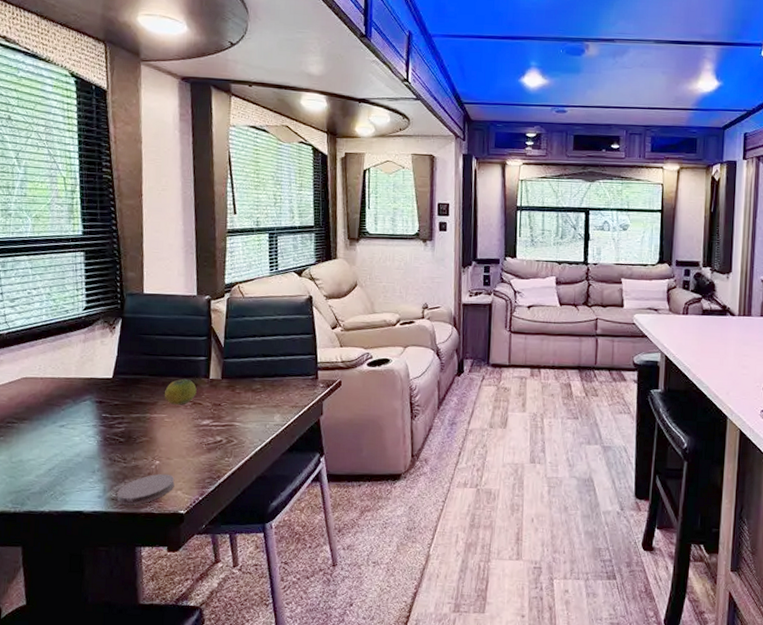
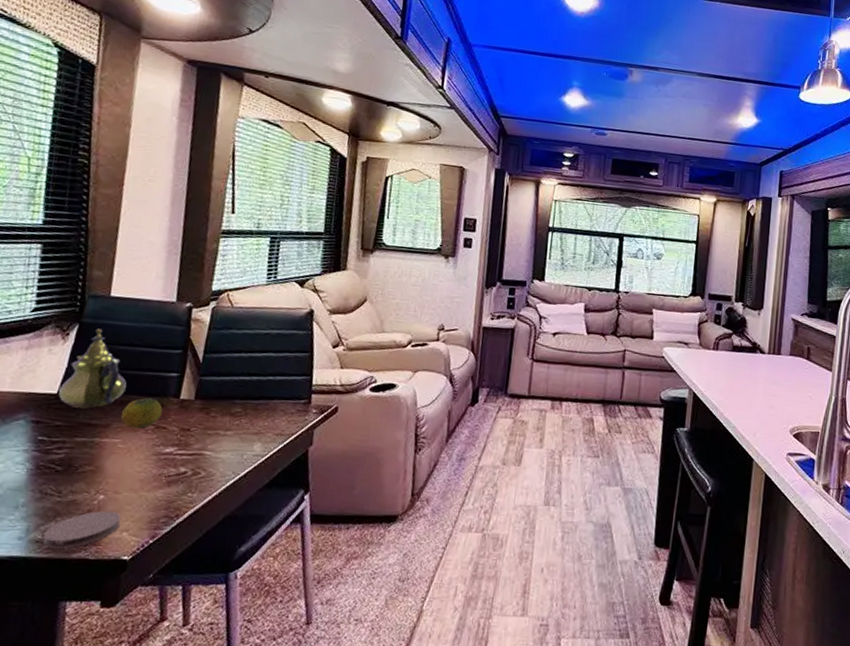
teapot: none [113,322,165,390] -> present [58,329,127,409]

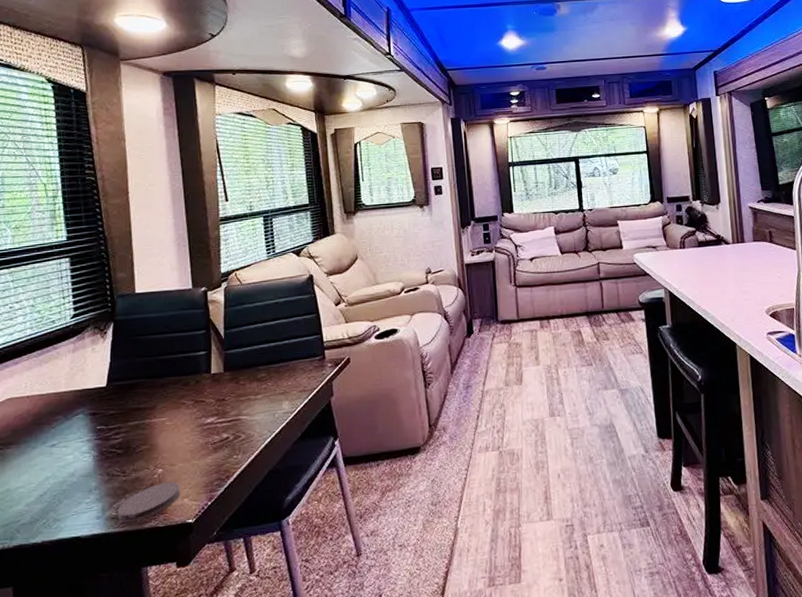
teapot: present [58,329,127,409] -> none [107,323,163,396]
fruit: present [121,397,163,429] -> none [164,376,198,406]

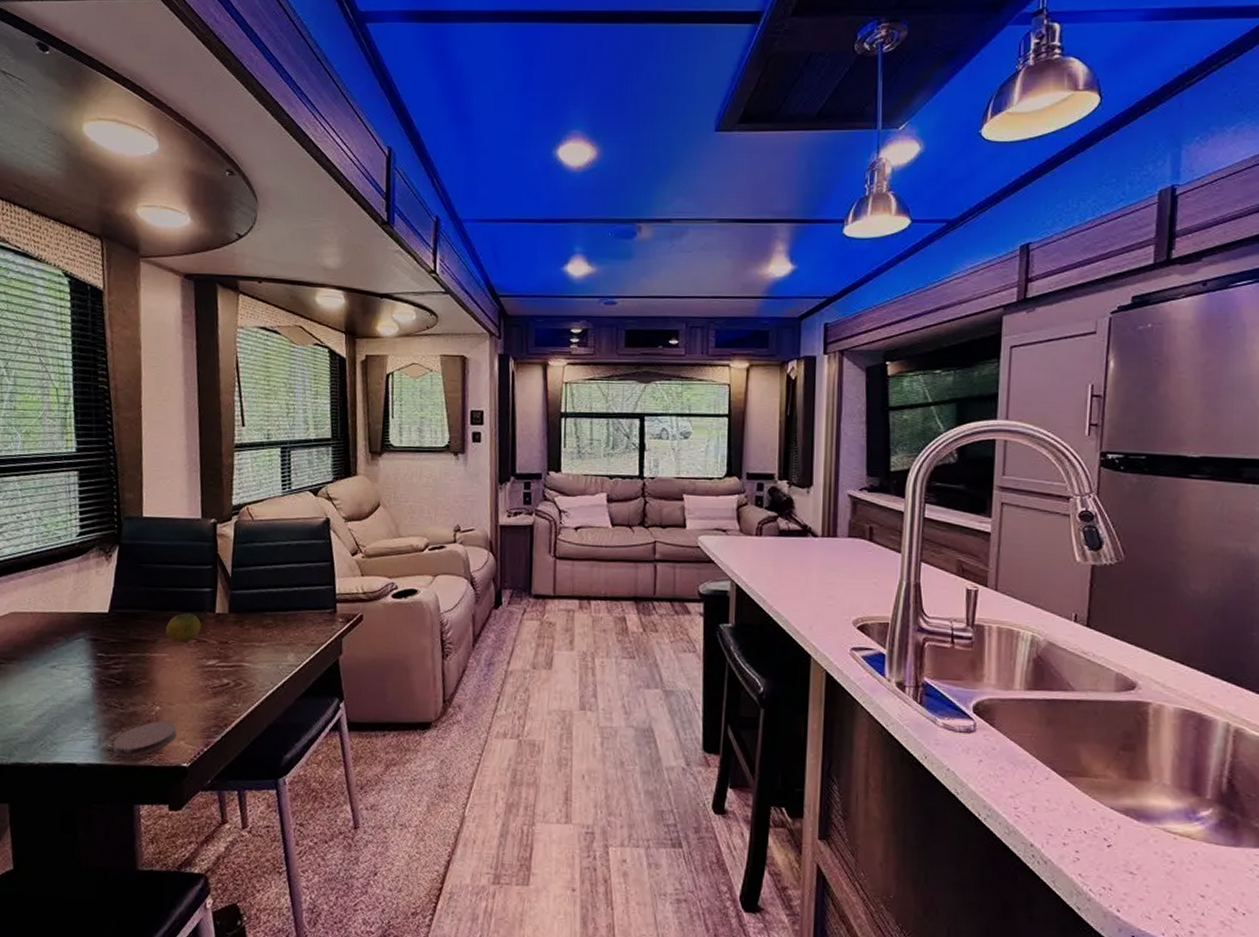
fruit: none [164,376,198,406] -> present [166,613,201,643]

